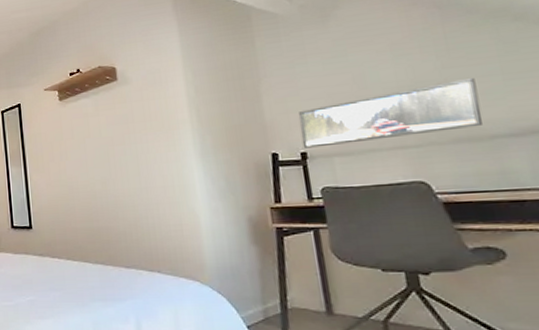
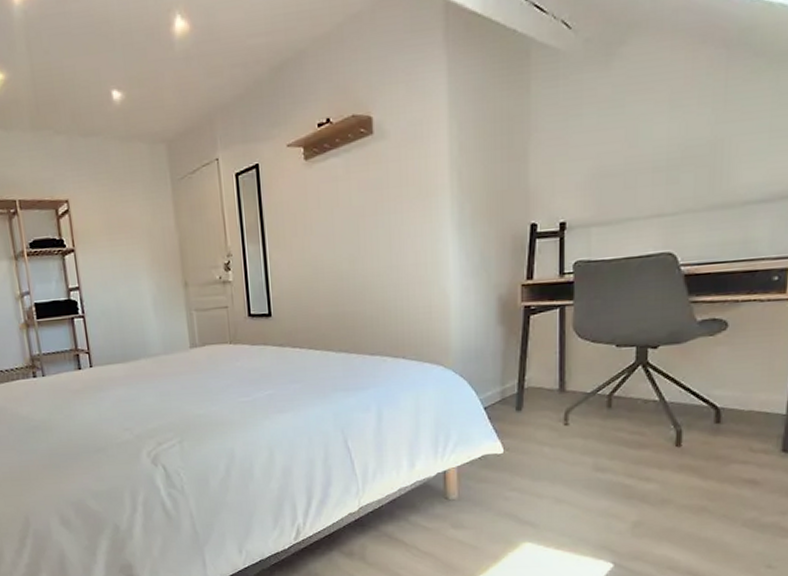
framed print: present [298,78,482,149] -> none [563,136,743,218]

